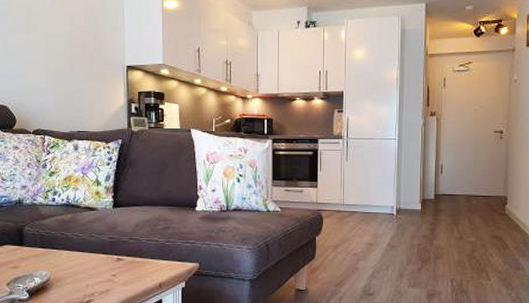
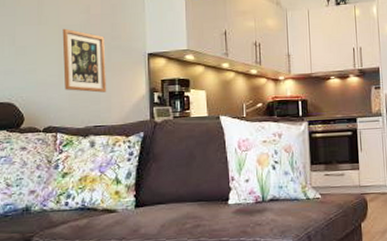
picture frame: none [49,38,89,101] -> present [62,28,107,93]

